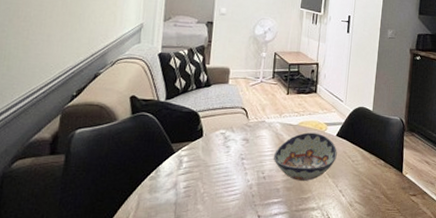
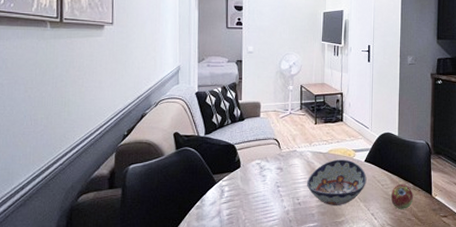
fruit: none [360,160,384,187] -> present [390,184,413,209]

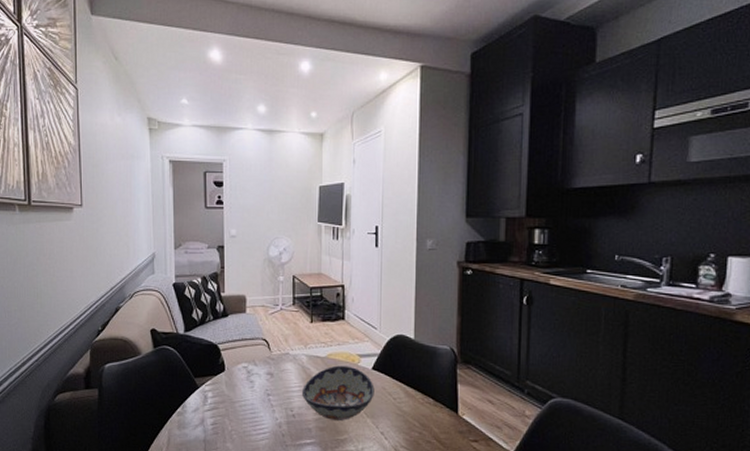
fruit: present [390,184,413,209] -> none [404,398,434,429]

